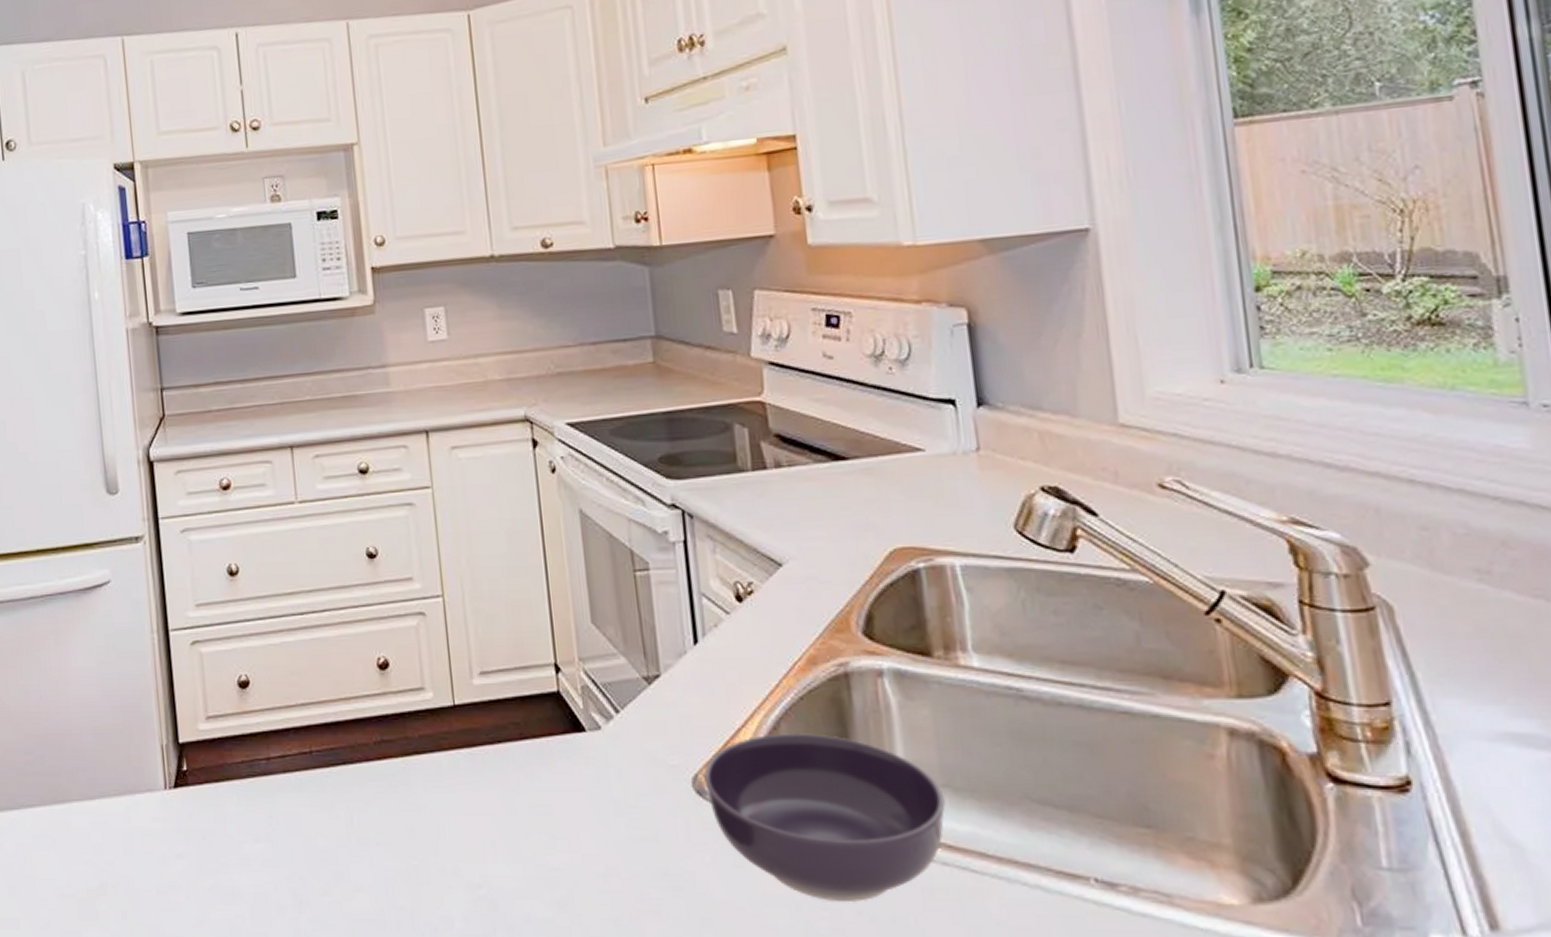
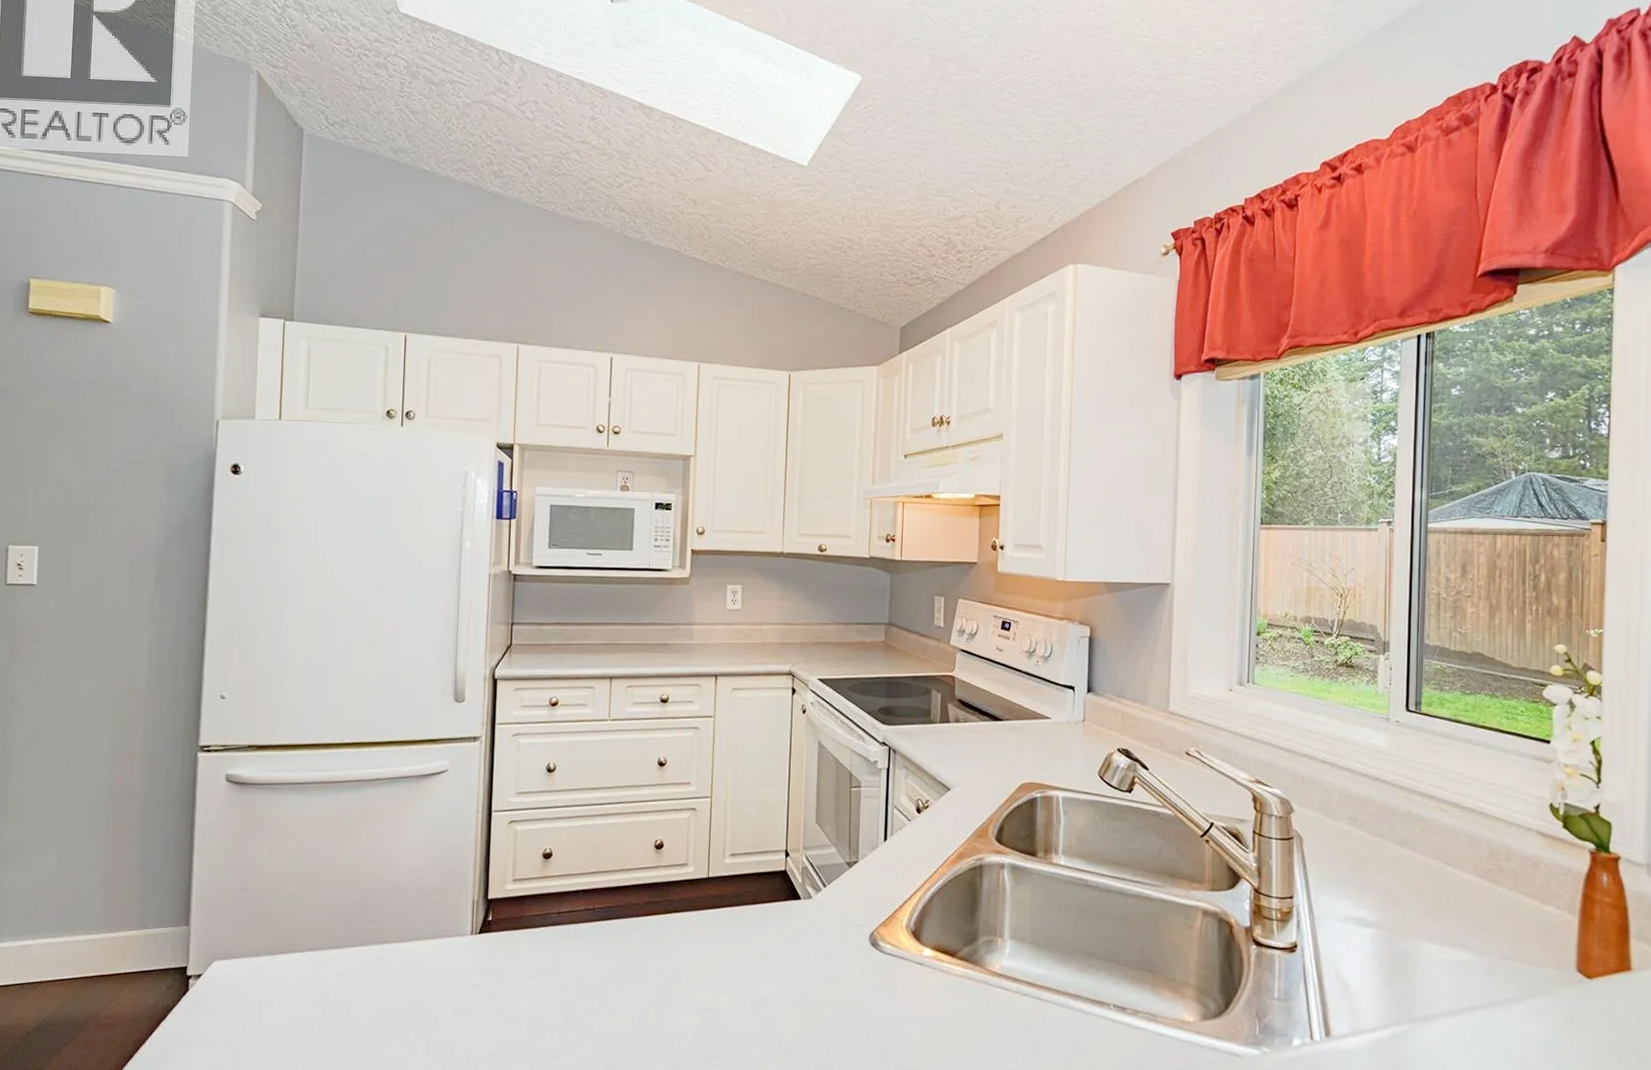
bowl: present [703,732,946,903] -> none [878,904,1031,1021]

